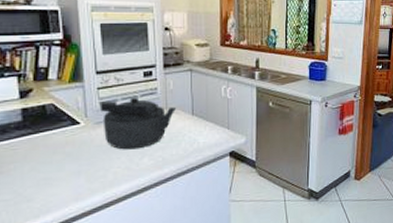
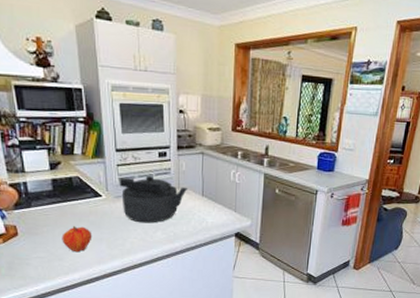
fruit: none [32,158,69,191] -> present [62,225,92,253]

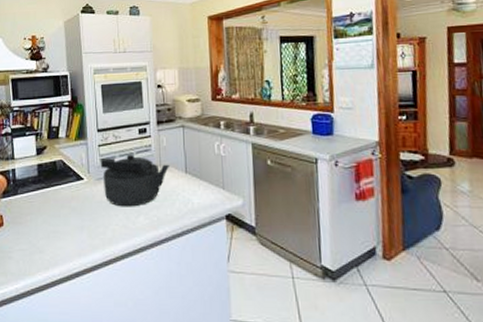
fruit: present [62,225,92,253] -> none [44,212,74,243]

